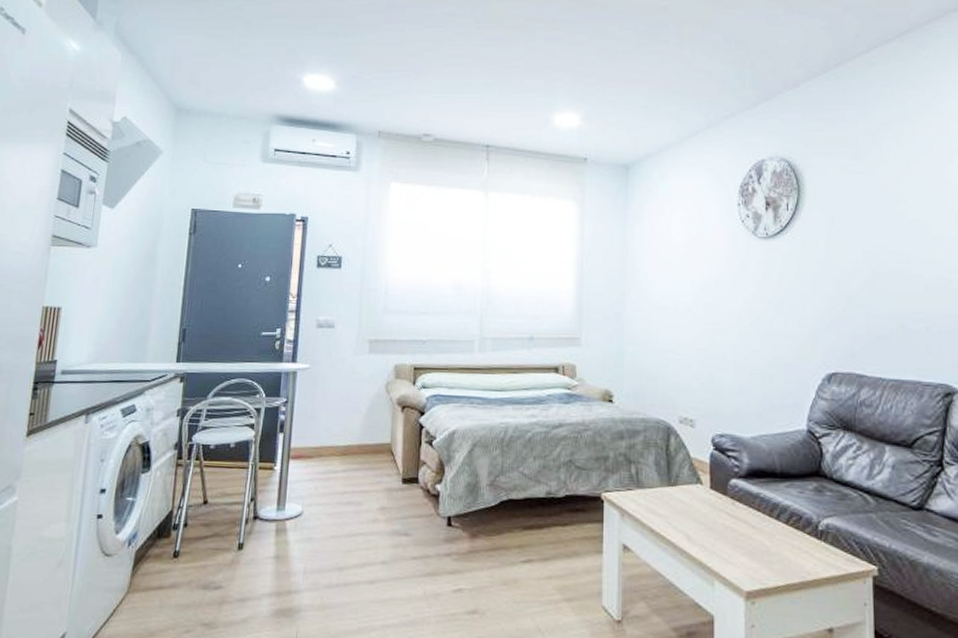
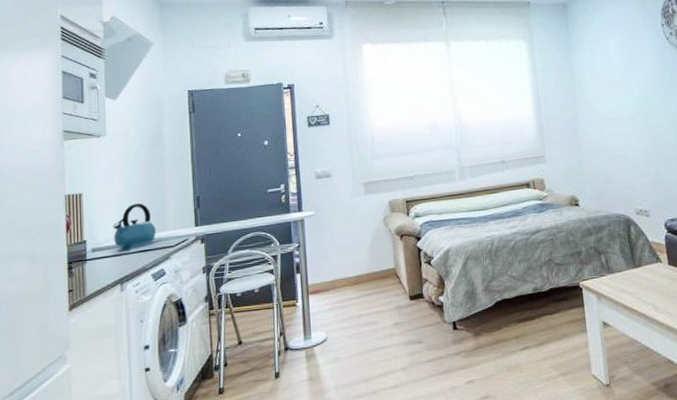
kettle: none [86,327,134,377] -> present [113,203,157,250]

